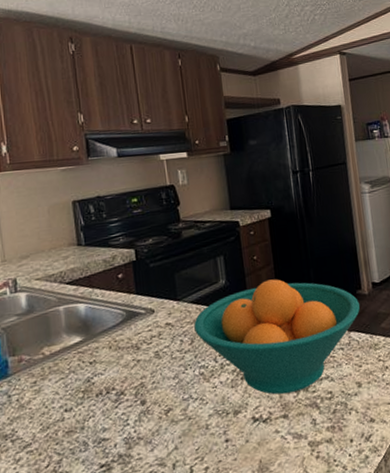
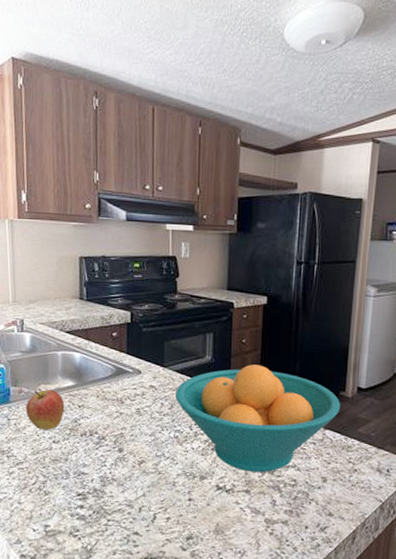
fruit: none [28,351,74,400] -> present [25,390,65,431]

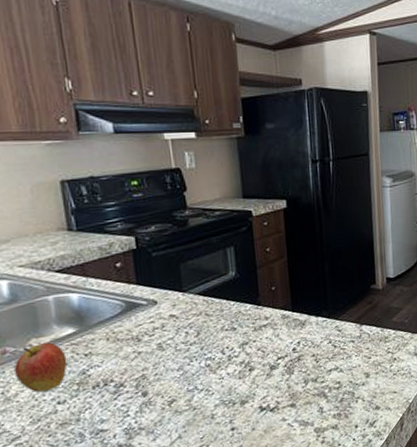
fruit bowl: present [175,364,341,473] -> none [200,272,374,385]

